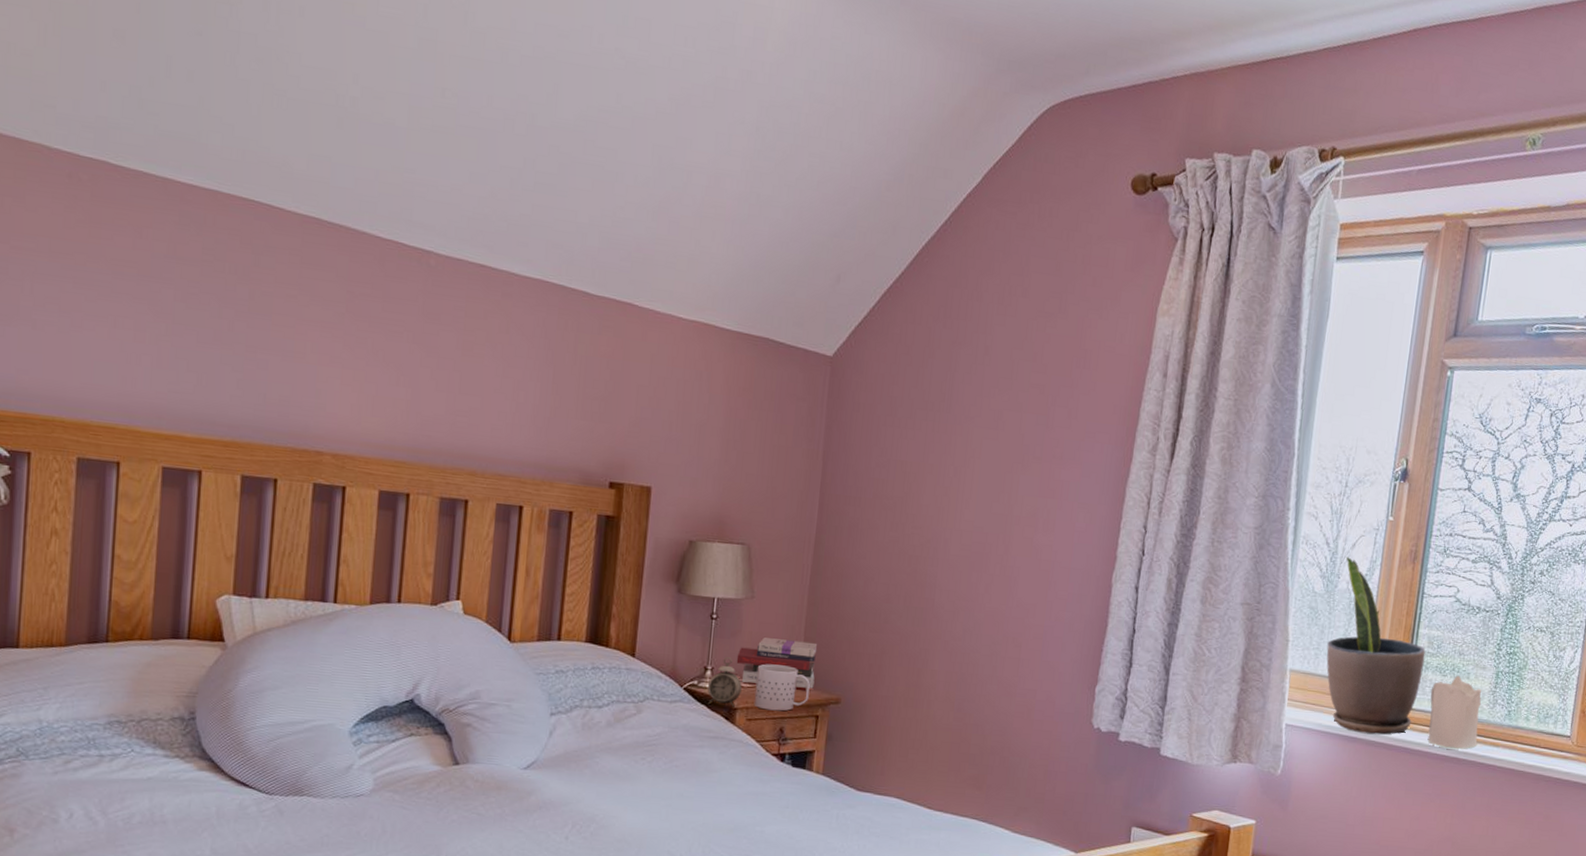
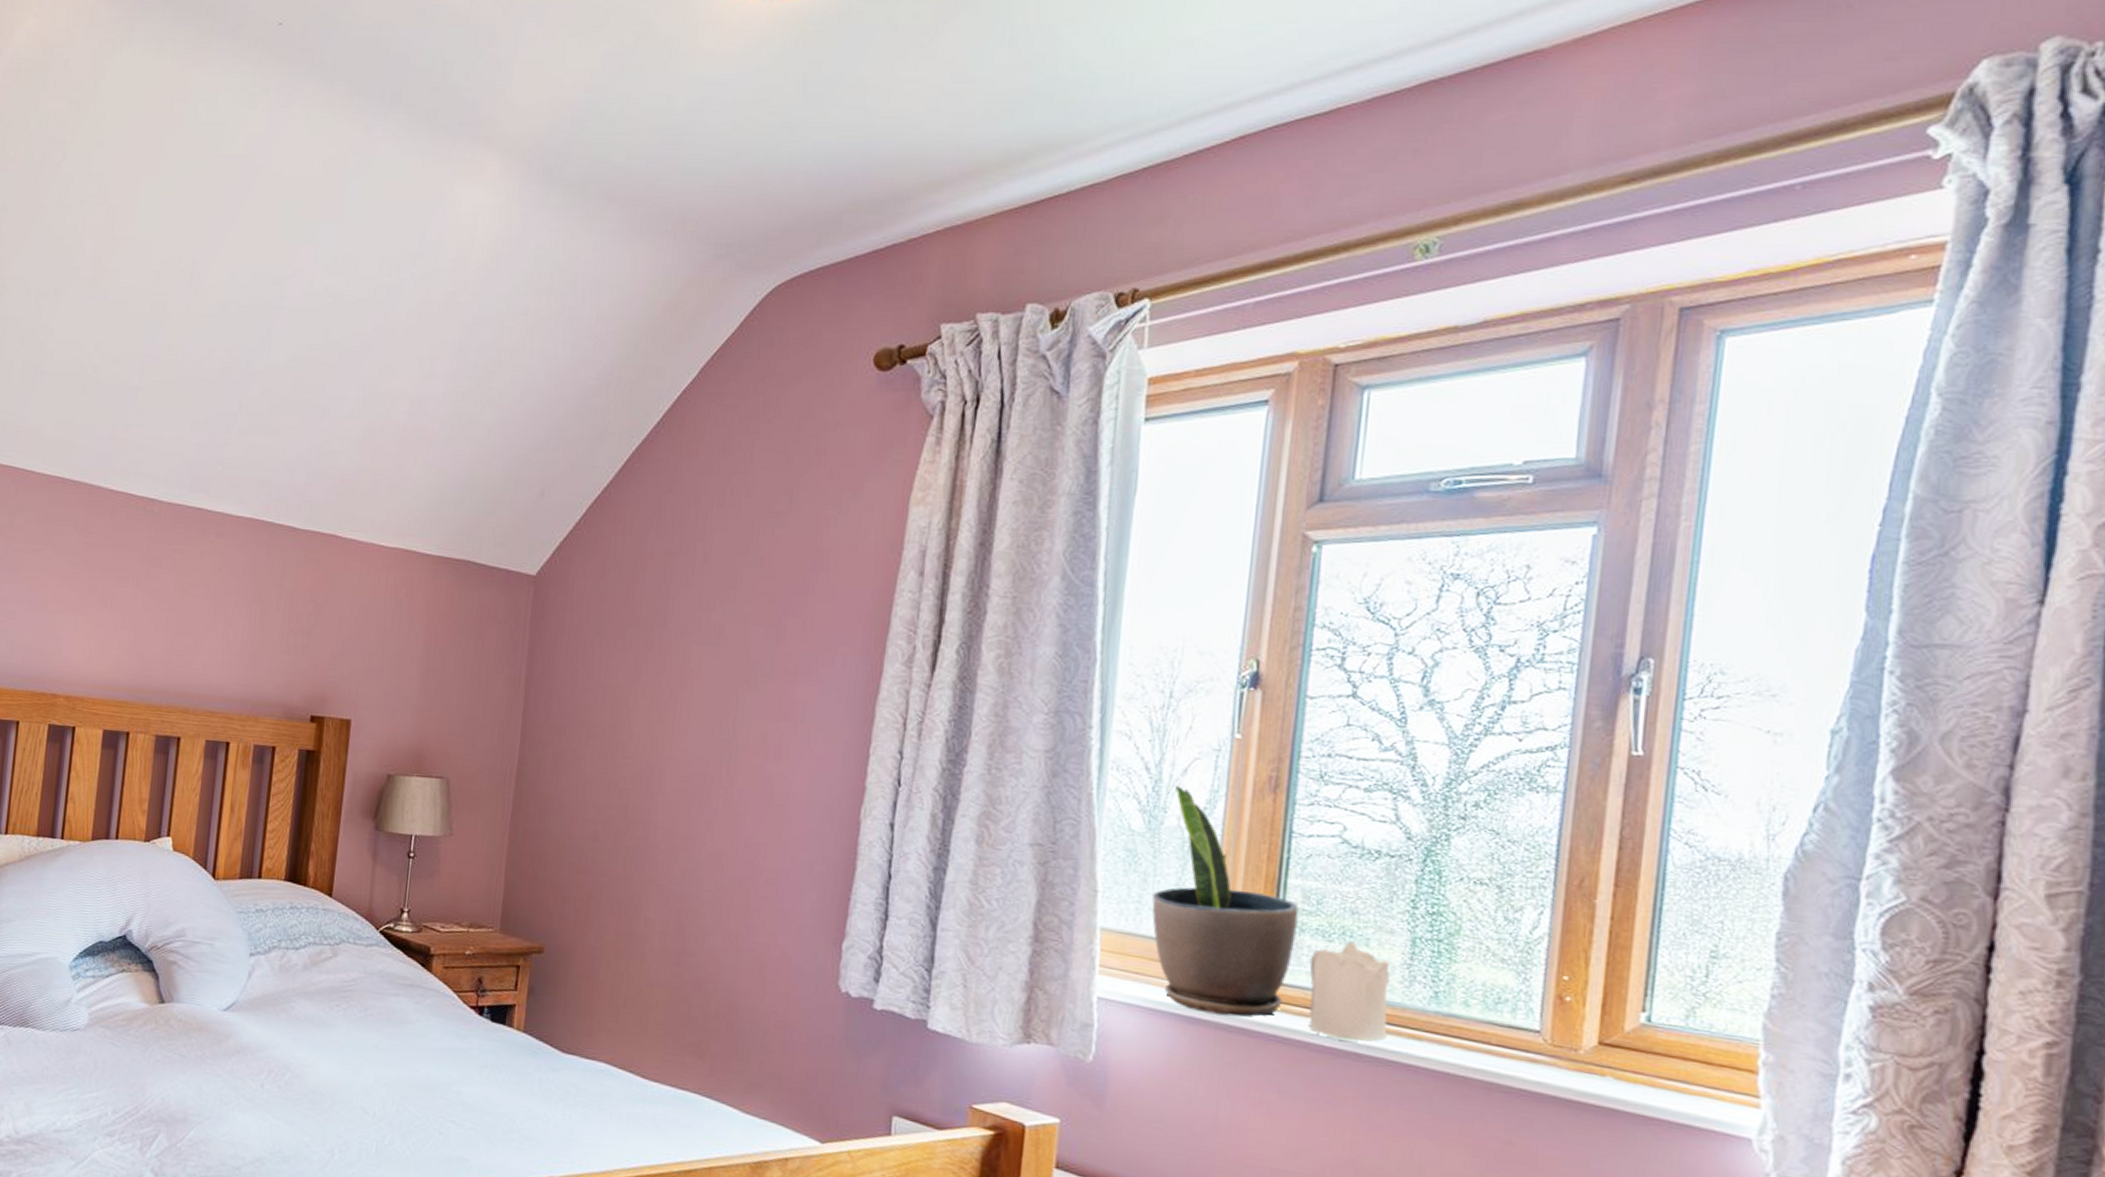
alarm clock: present [707,657,742,707] -> none [403,899,439,953]
books: present [736,637,818,692] -> none [433,878,519,939]
mug: present [754,664,810,712] -> none [451,907,511,960]

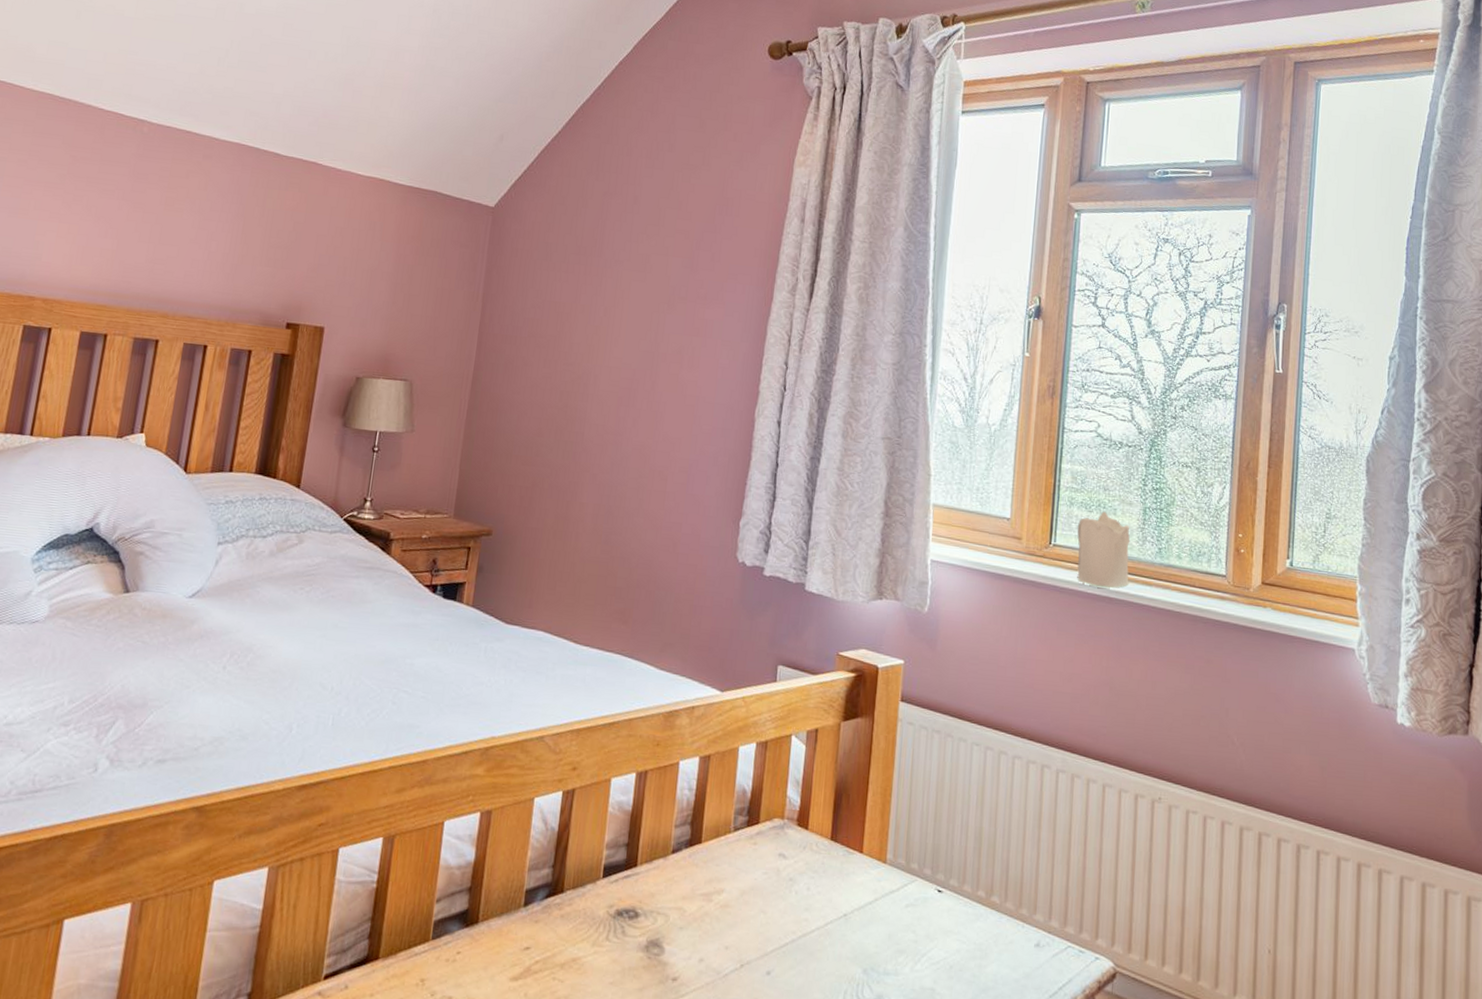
potted plant: present [1152,785,1299,1018] -> none [969,392,1070,573]

